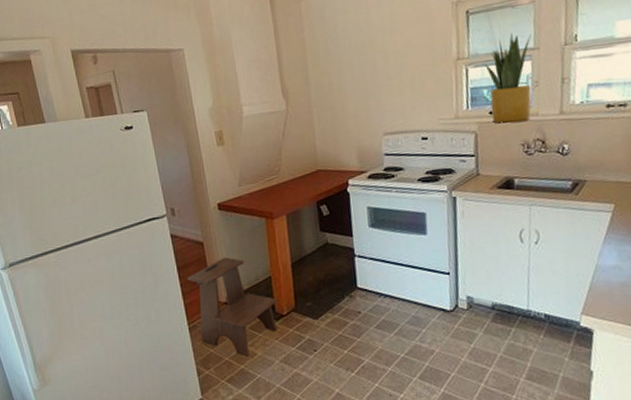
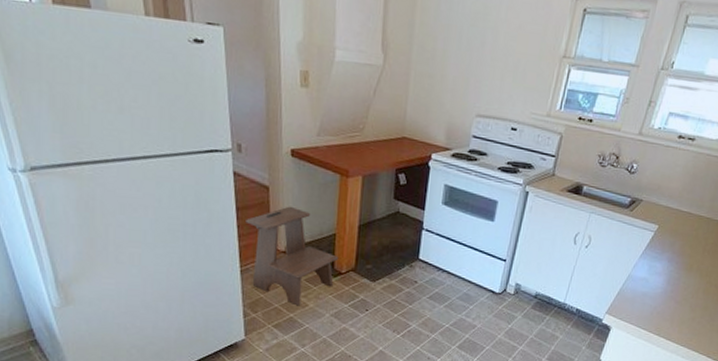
planter: present [485,34,532,124] -> none [579,44,636,134]

